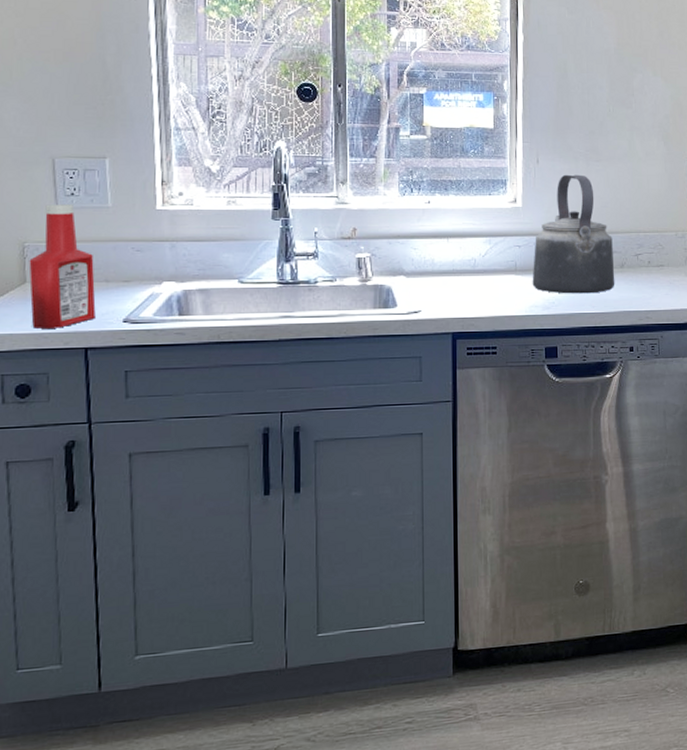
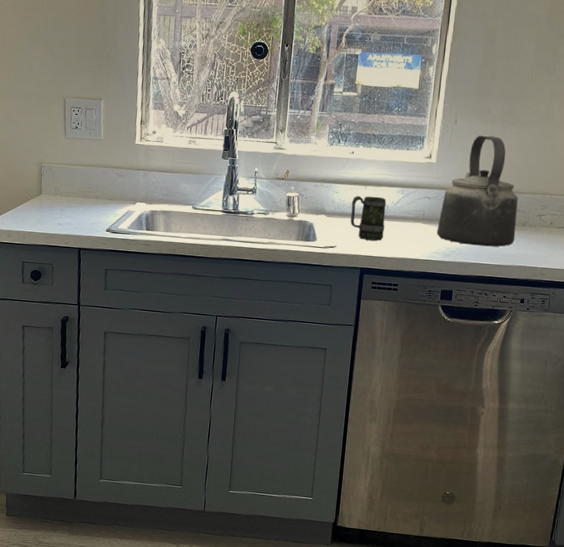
ketchup bottle: present [28,204,96,329] -> none [44,134,89,231]
mug: none [433,249,475,300] -> present [350,196,387,241]

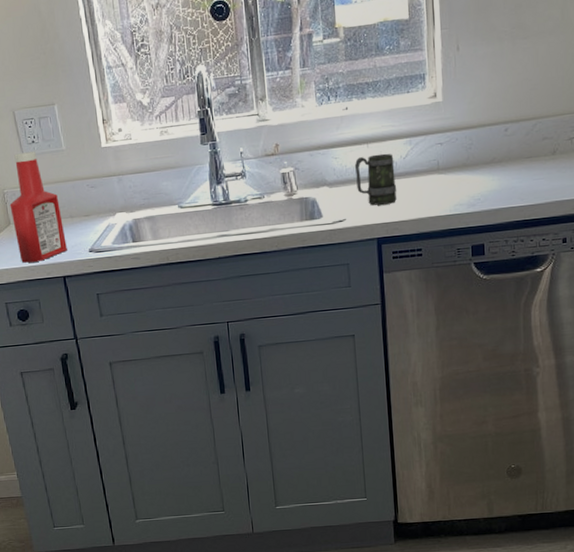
ketchup bottle: none [44,134,89,231] -> present [9,151,67,263]
kettle: present [436,135,518,247] -> none [455,56,546,189]

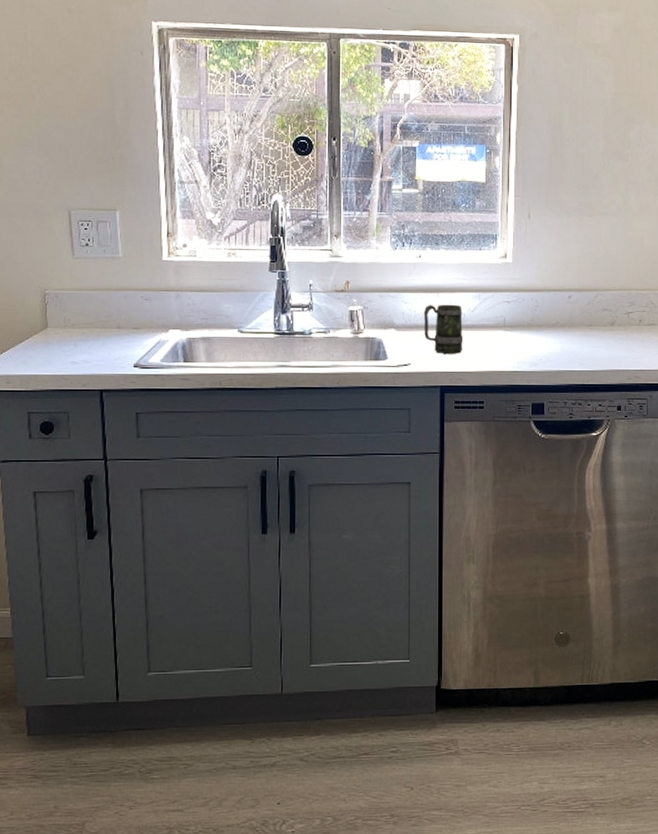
ketchup bottle: present [9,151,67,263] -> none [49,254,109,371]

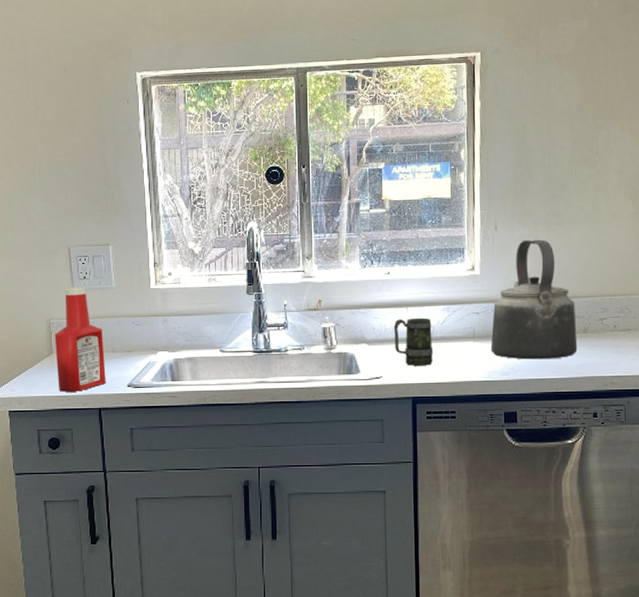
ketchup bottle: none [49,254,109,371] -> present [54,286,106,392]
kettle: none [520,229,605,351] -> present [490,239,578,360]

